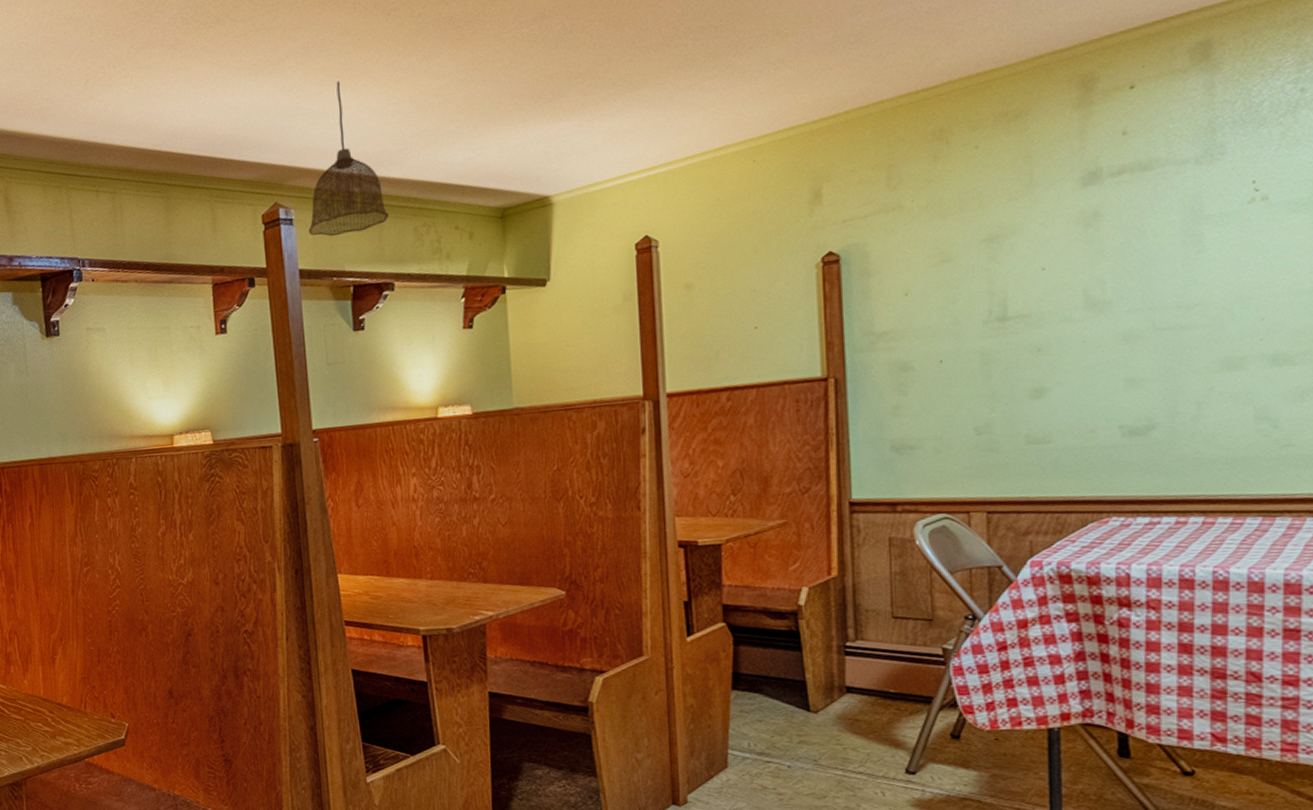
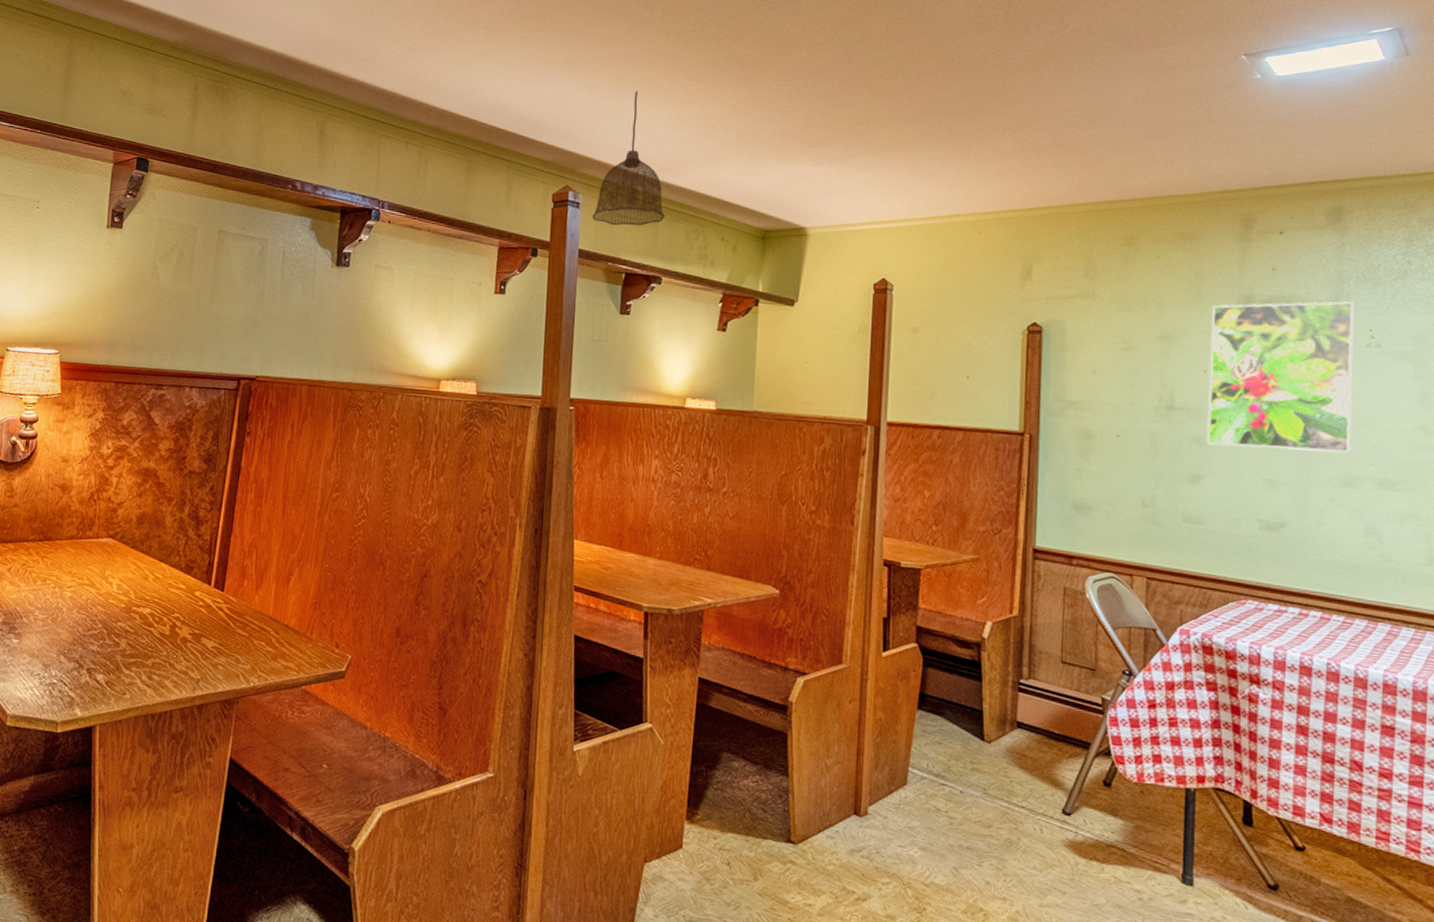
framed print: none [1048,152,1233,353] -> present [1206,301,1354,453]

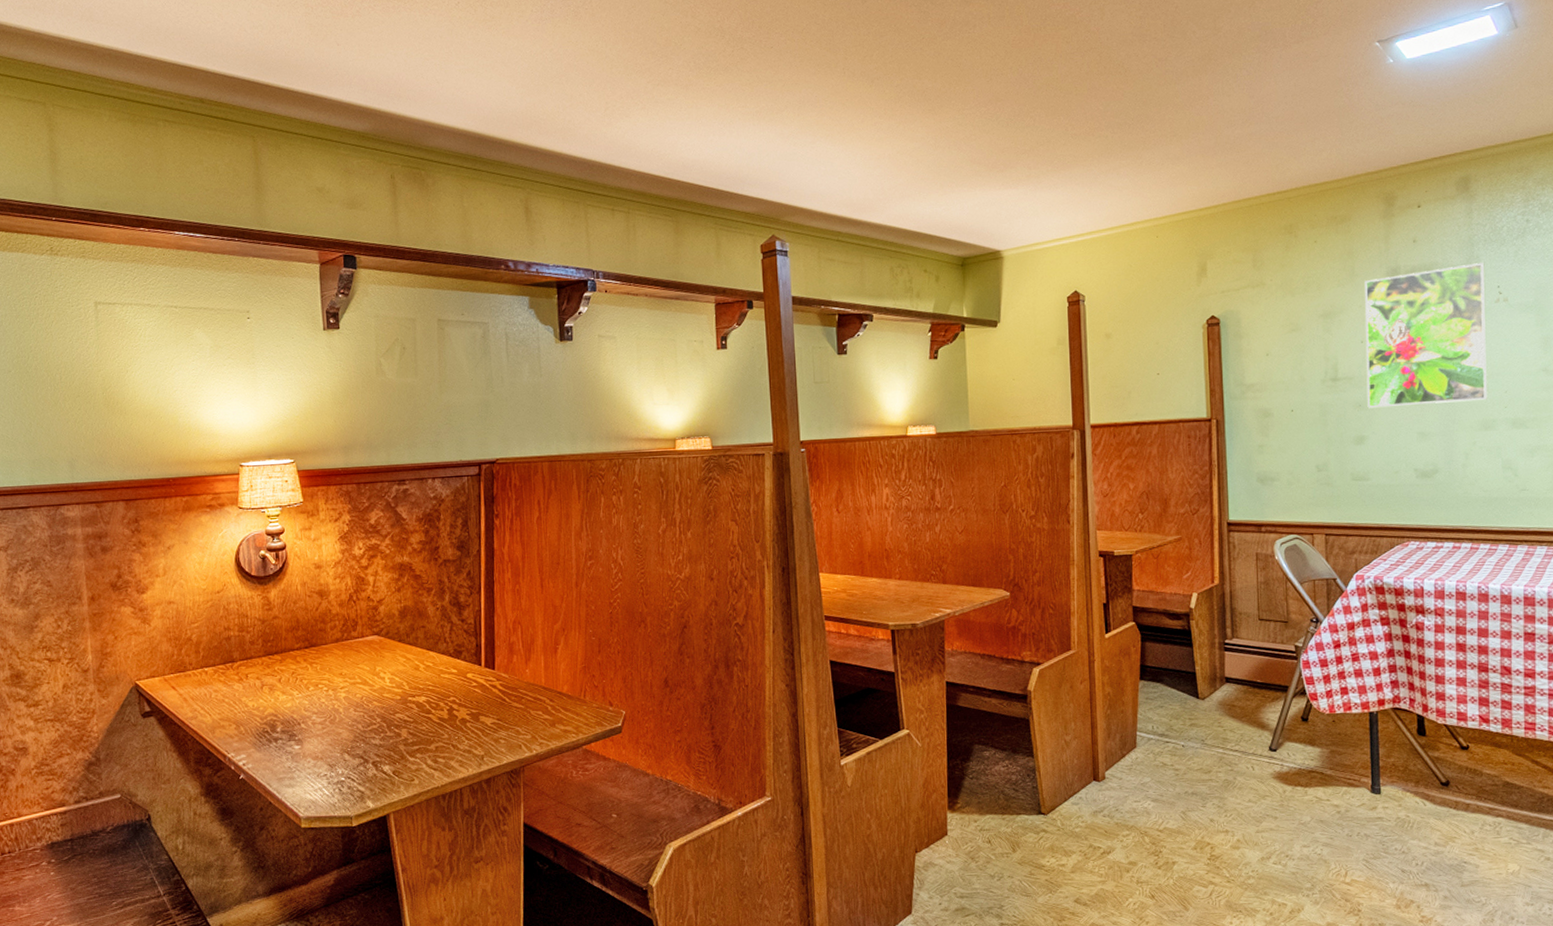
pendant lamp: present [592,91,665,226] -> none [800,134,869,270]

